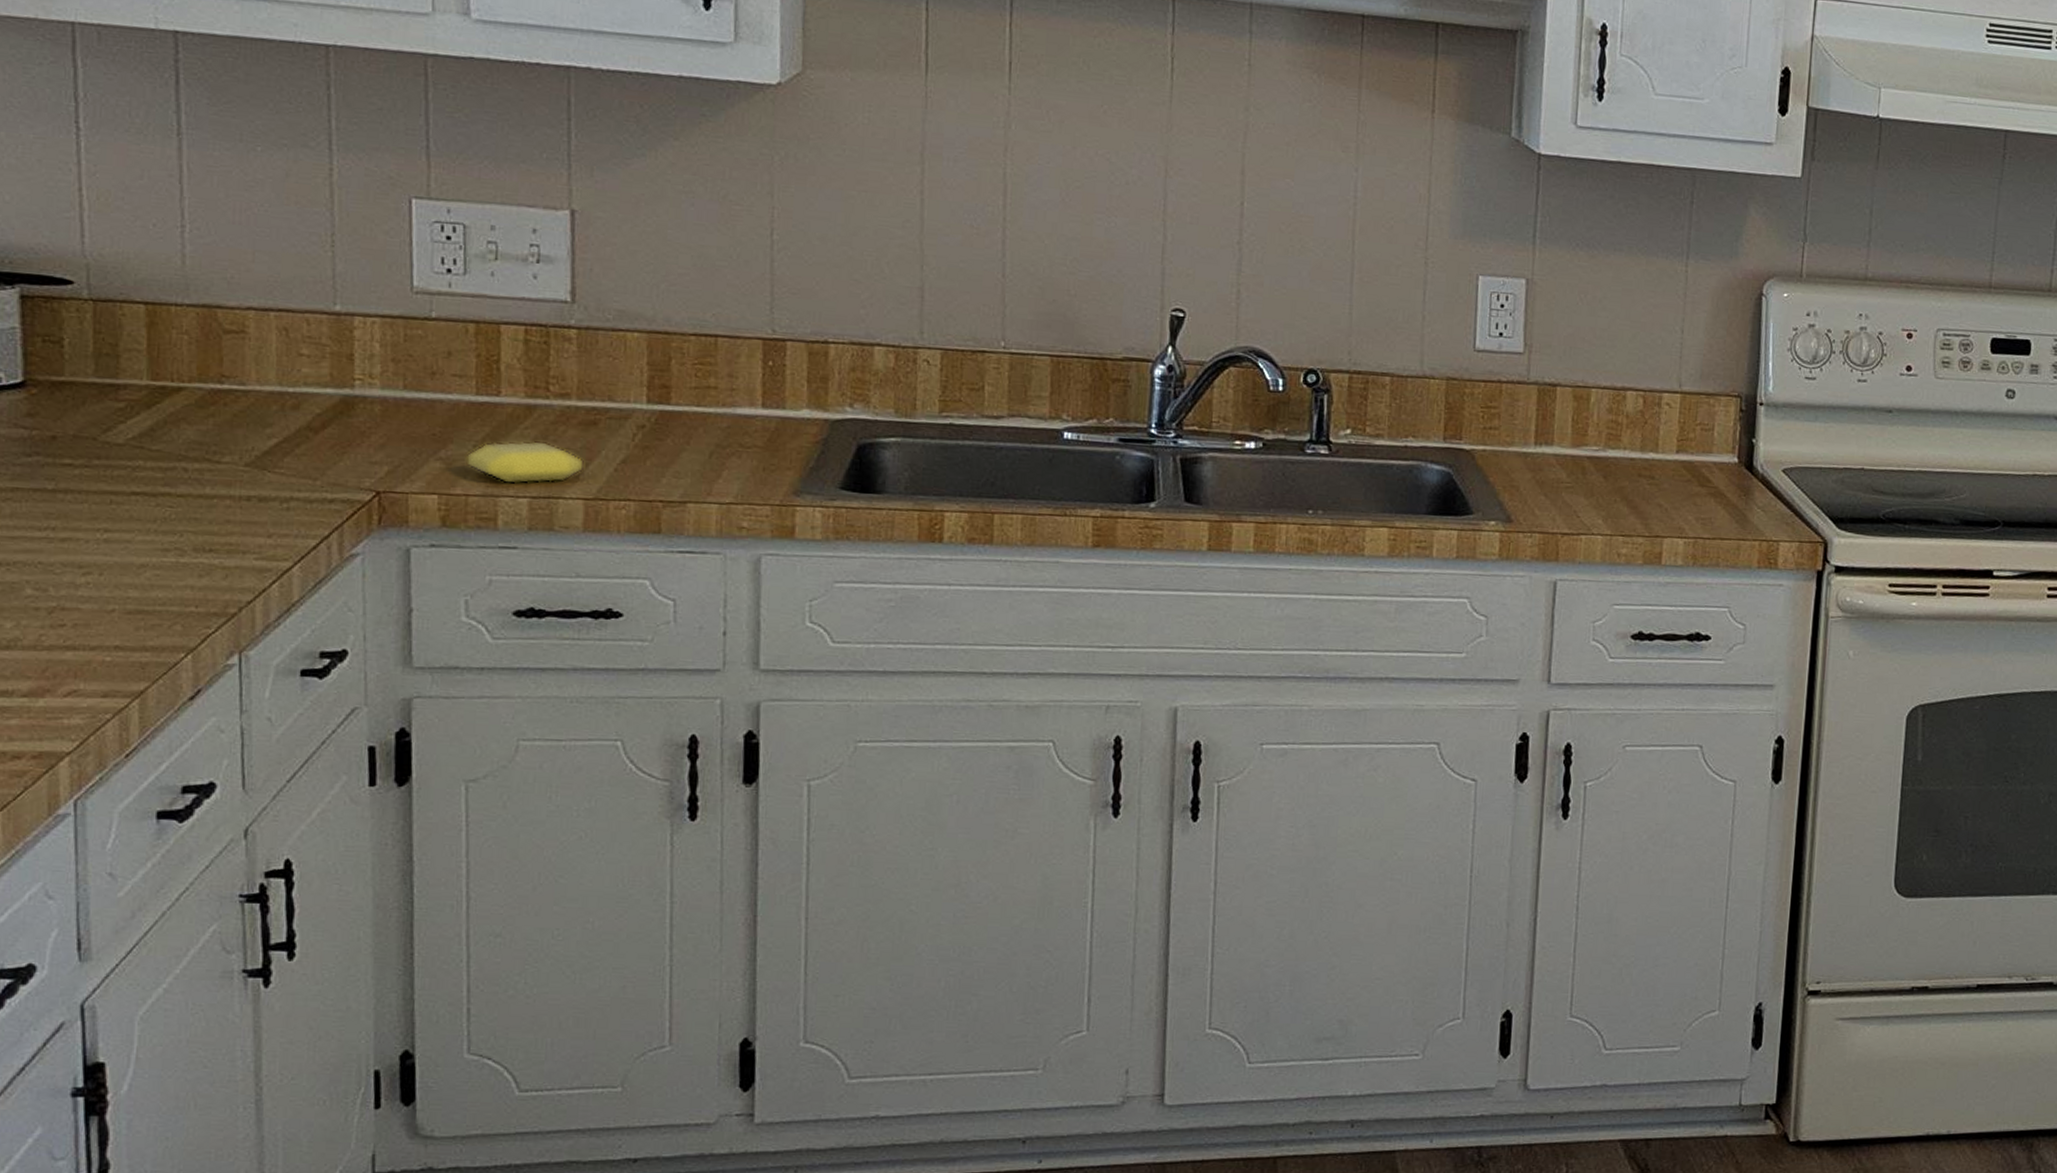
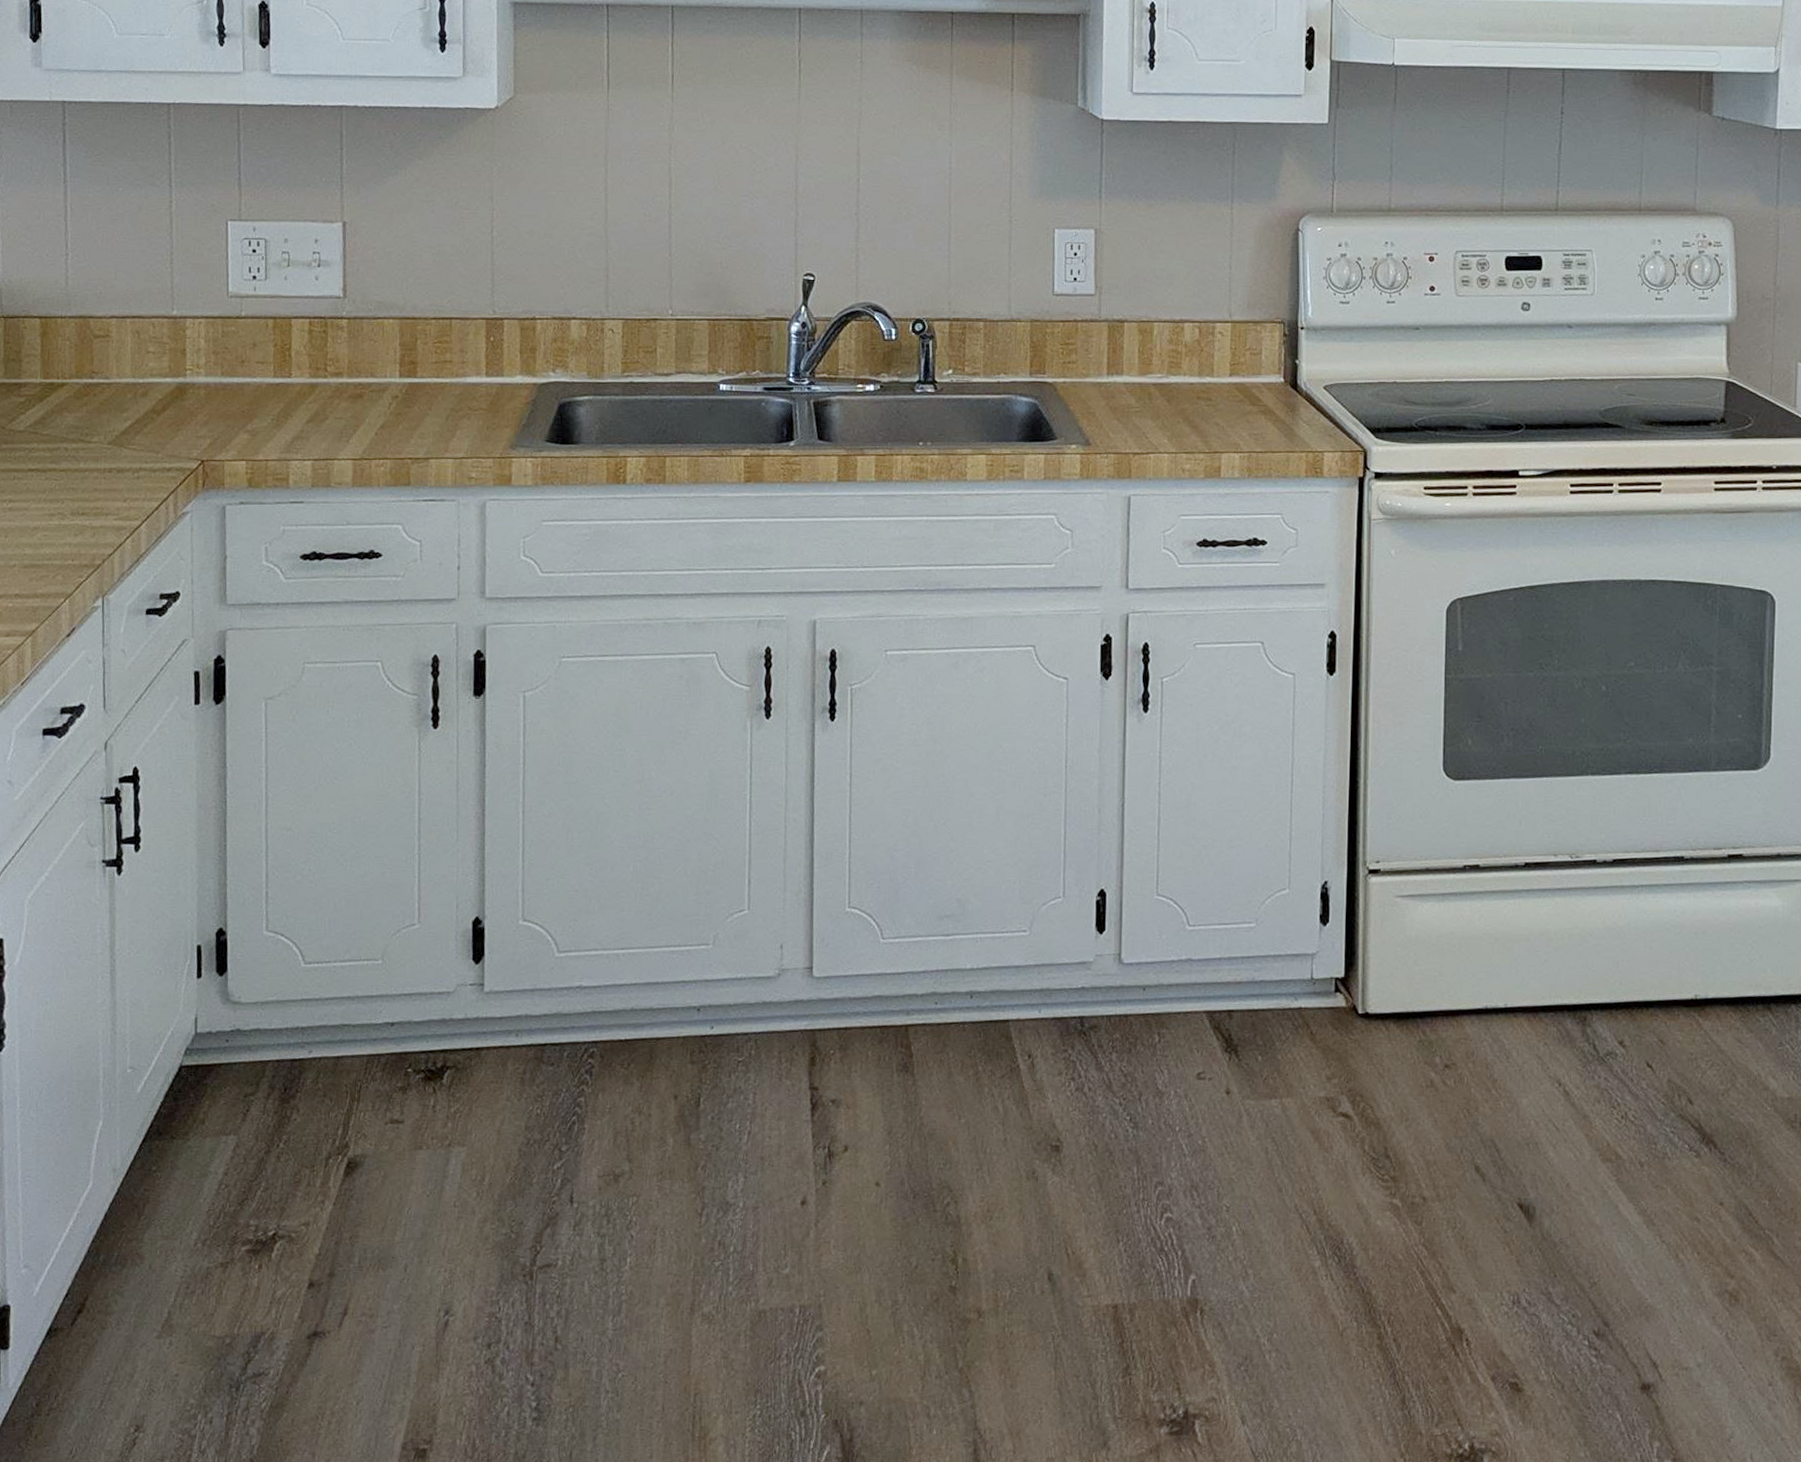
soap bar: present [465,440,585,485] -> none [265,412,354,450]

